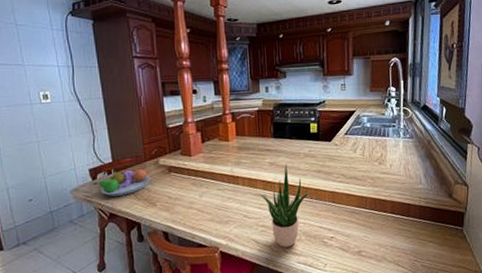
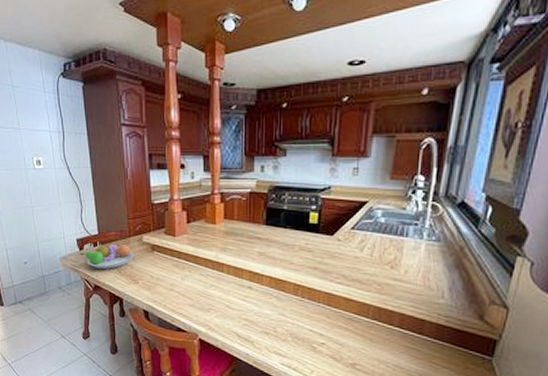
potted plant: present [259,164,311,248] -> none [244,255,303,346]

